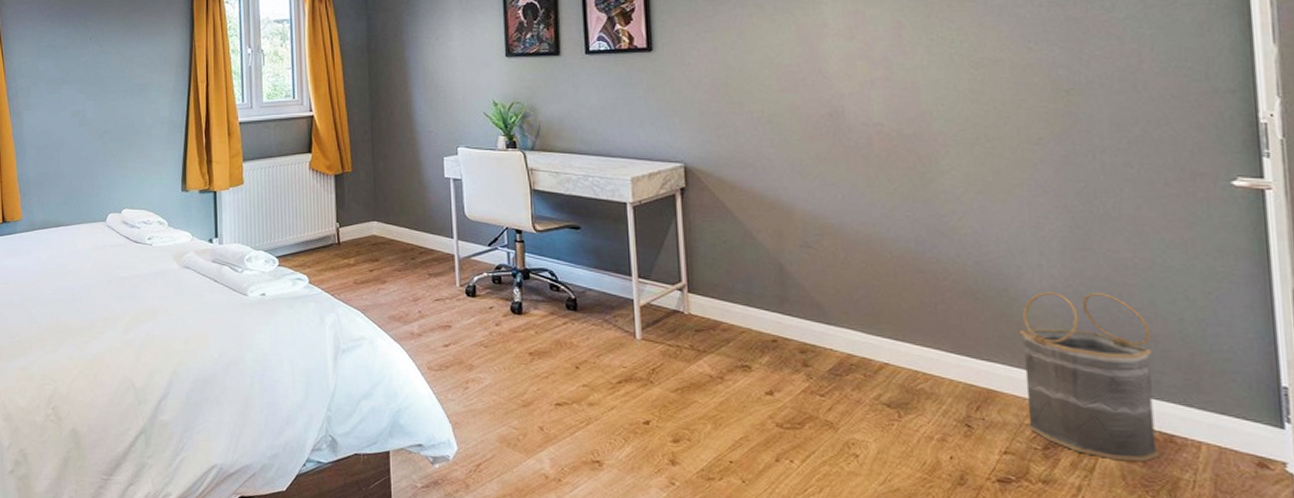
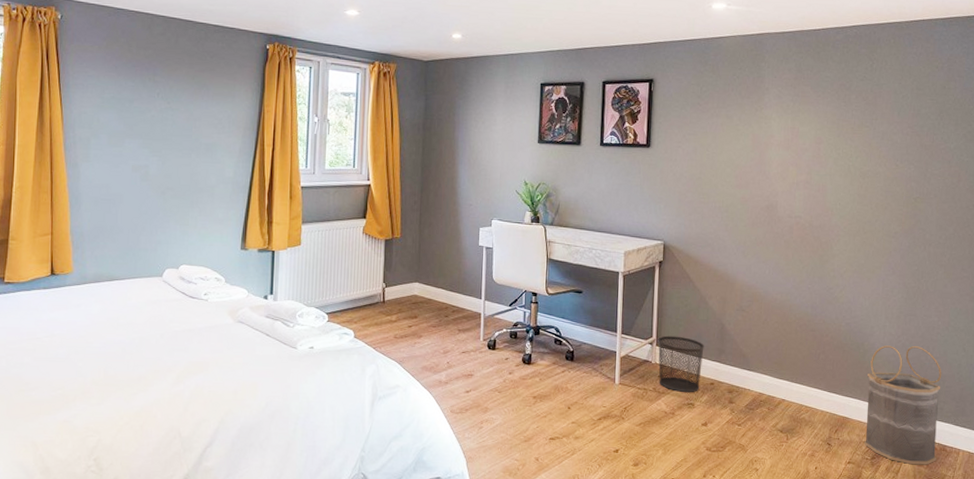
waste bin: none [689,280,757,351] -> present [657,335,704,392]

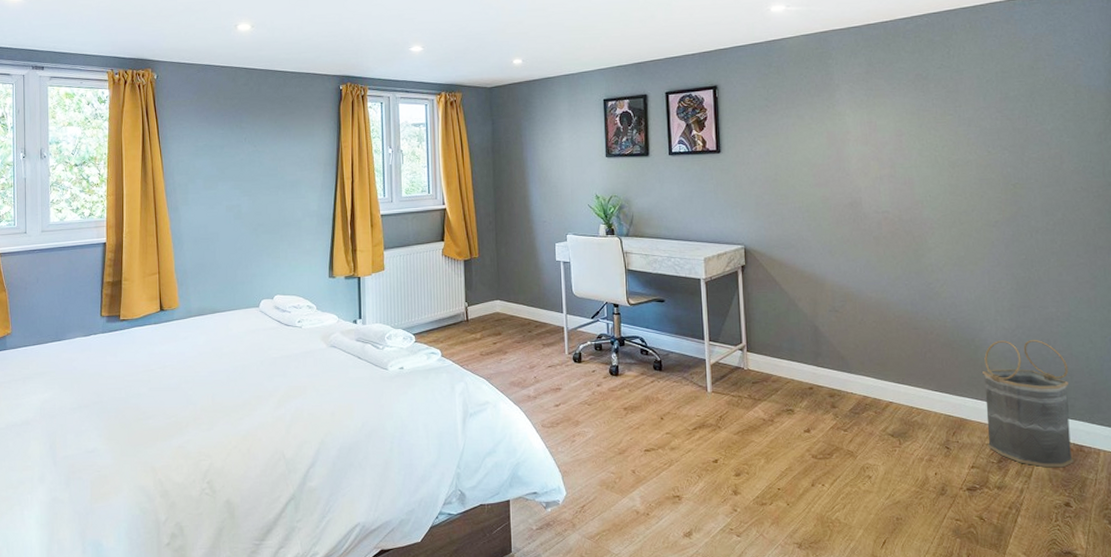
waste bin: present [657,335,704,392] -> none [748,340,799,398]

